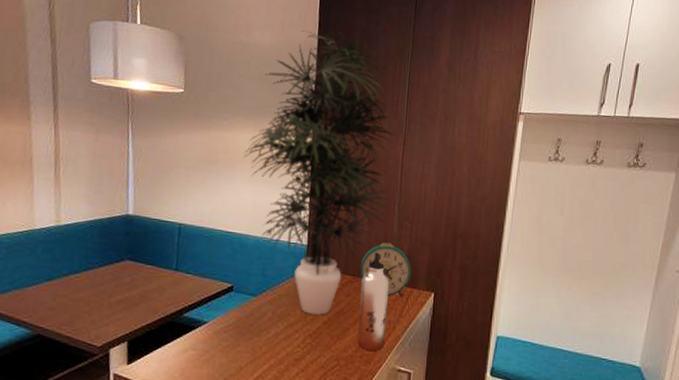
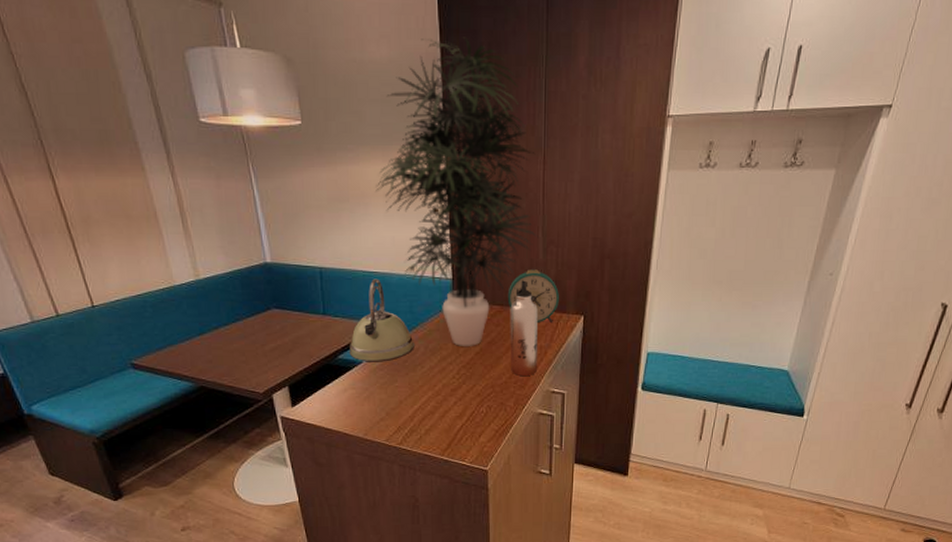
kettle: none [195,238,263,324] -> present [349,278,414,362]

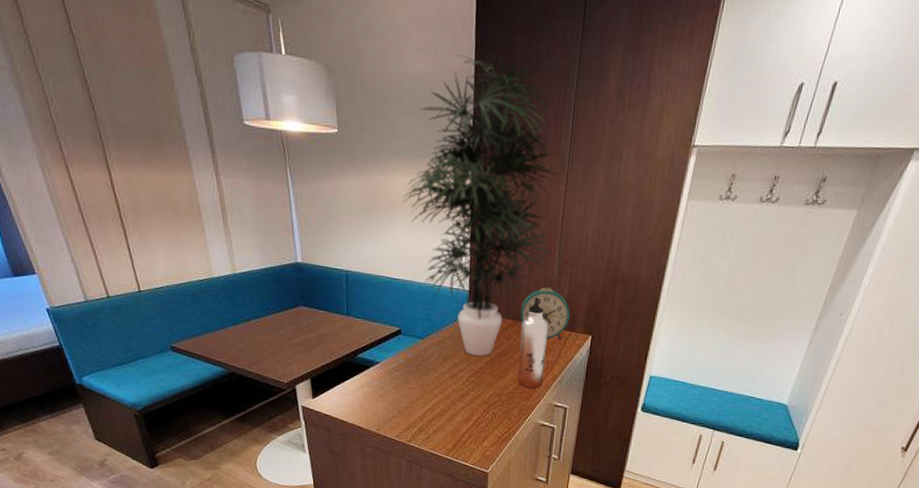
kettle: present [349,278,414,362] -> none [368,285,429,364]

